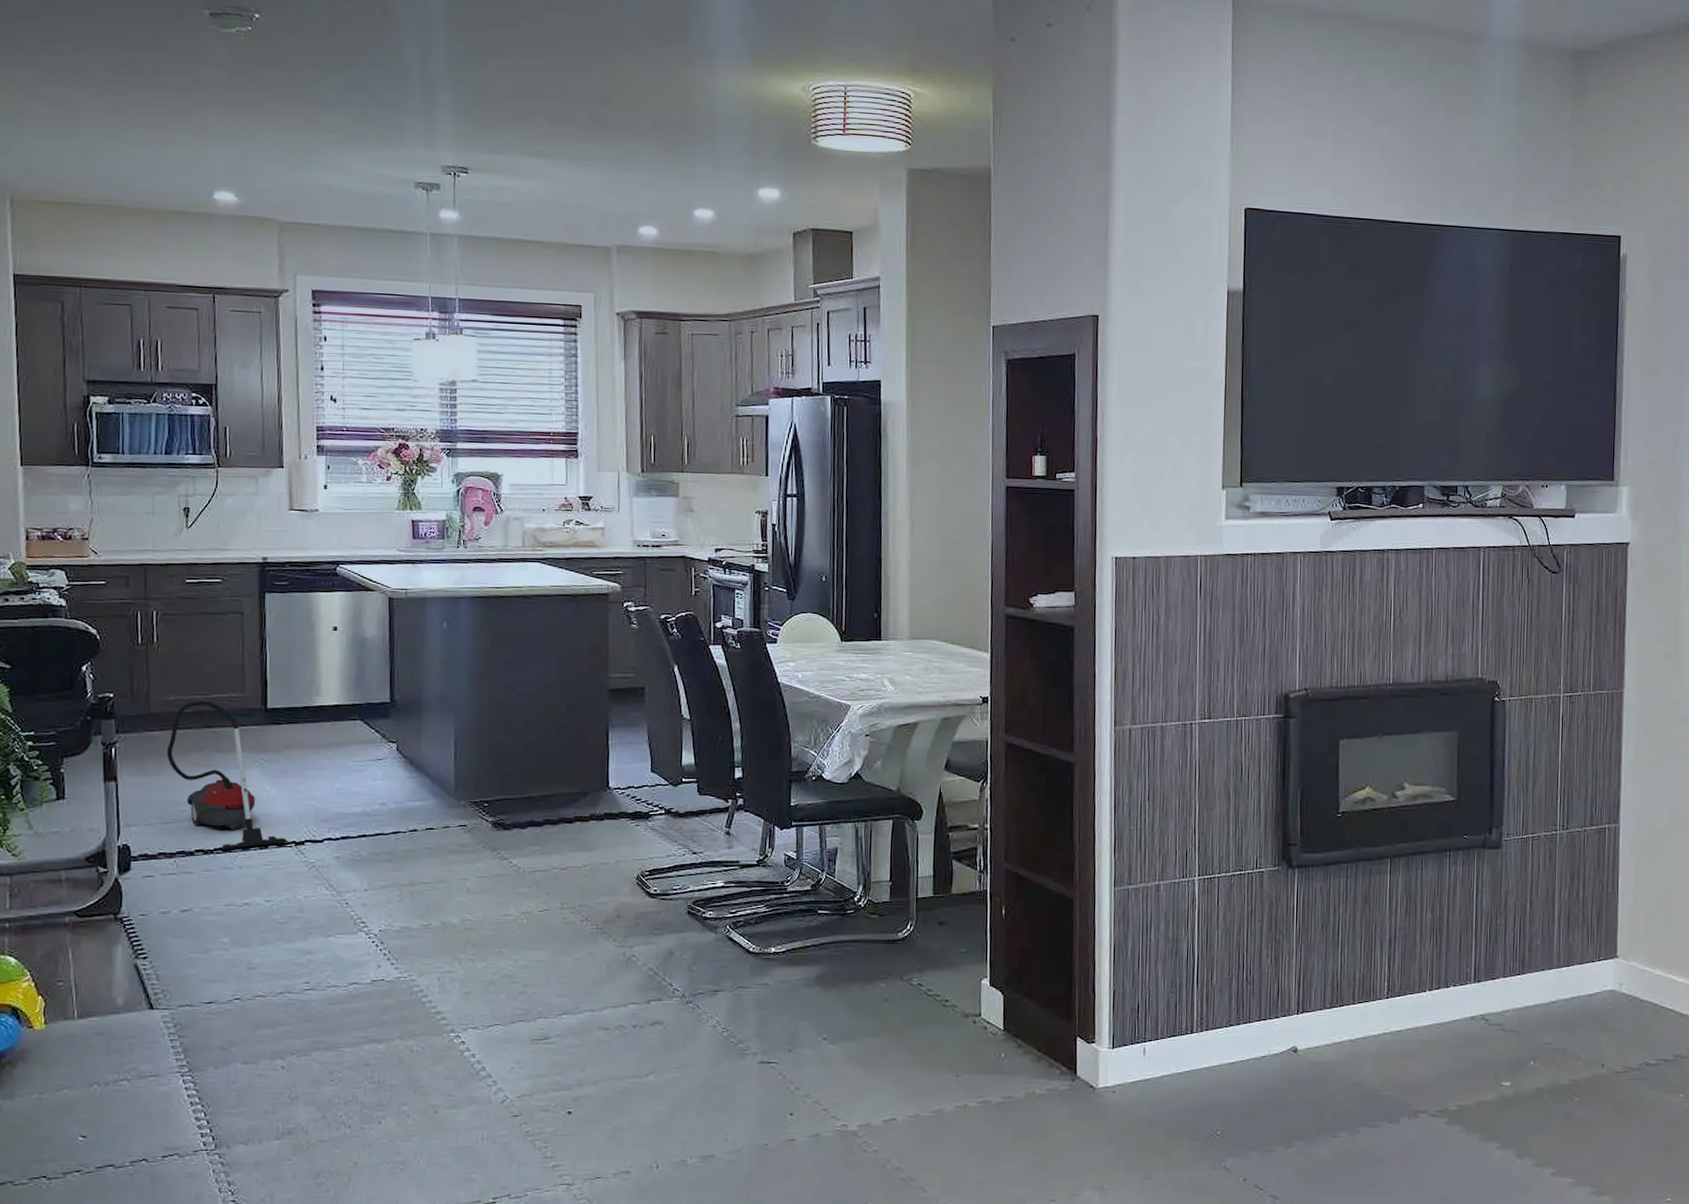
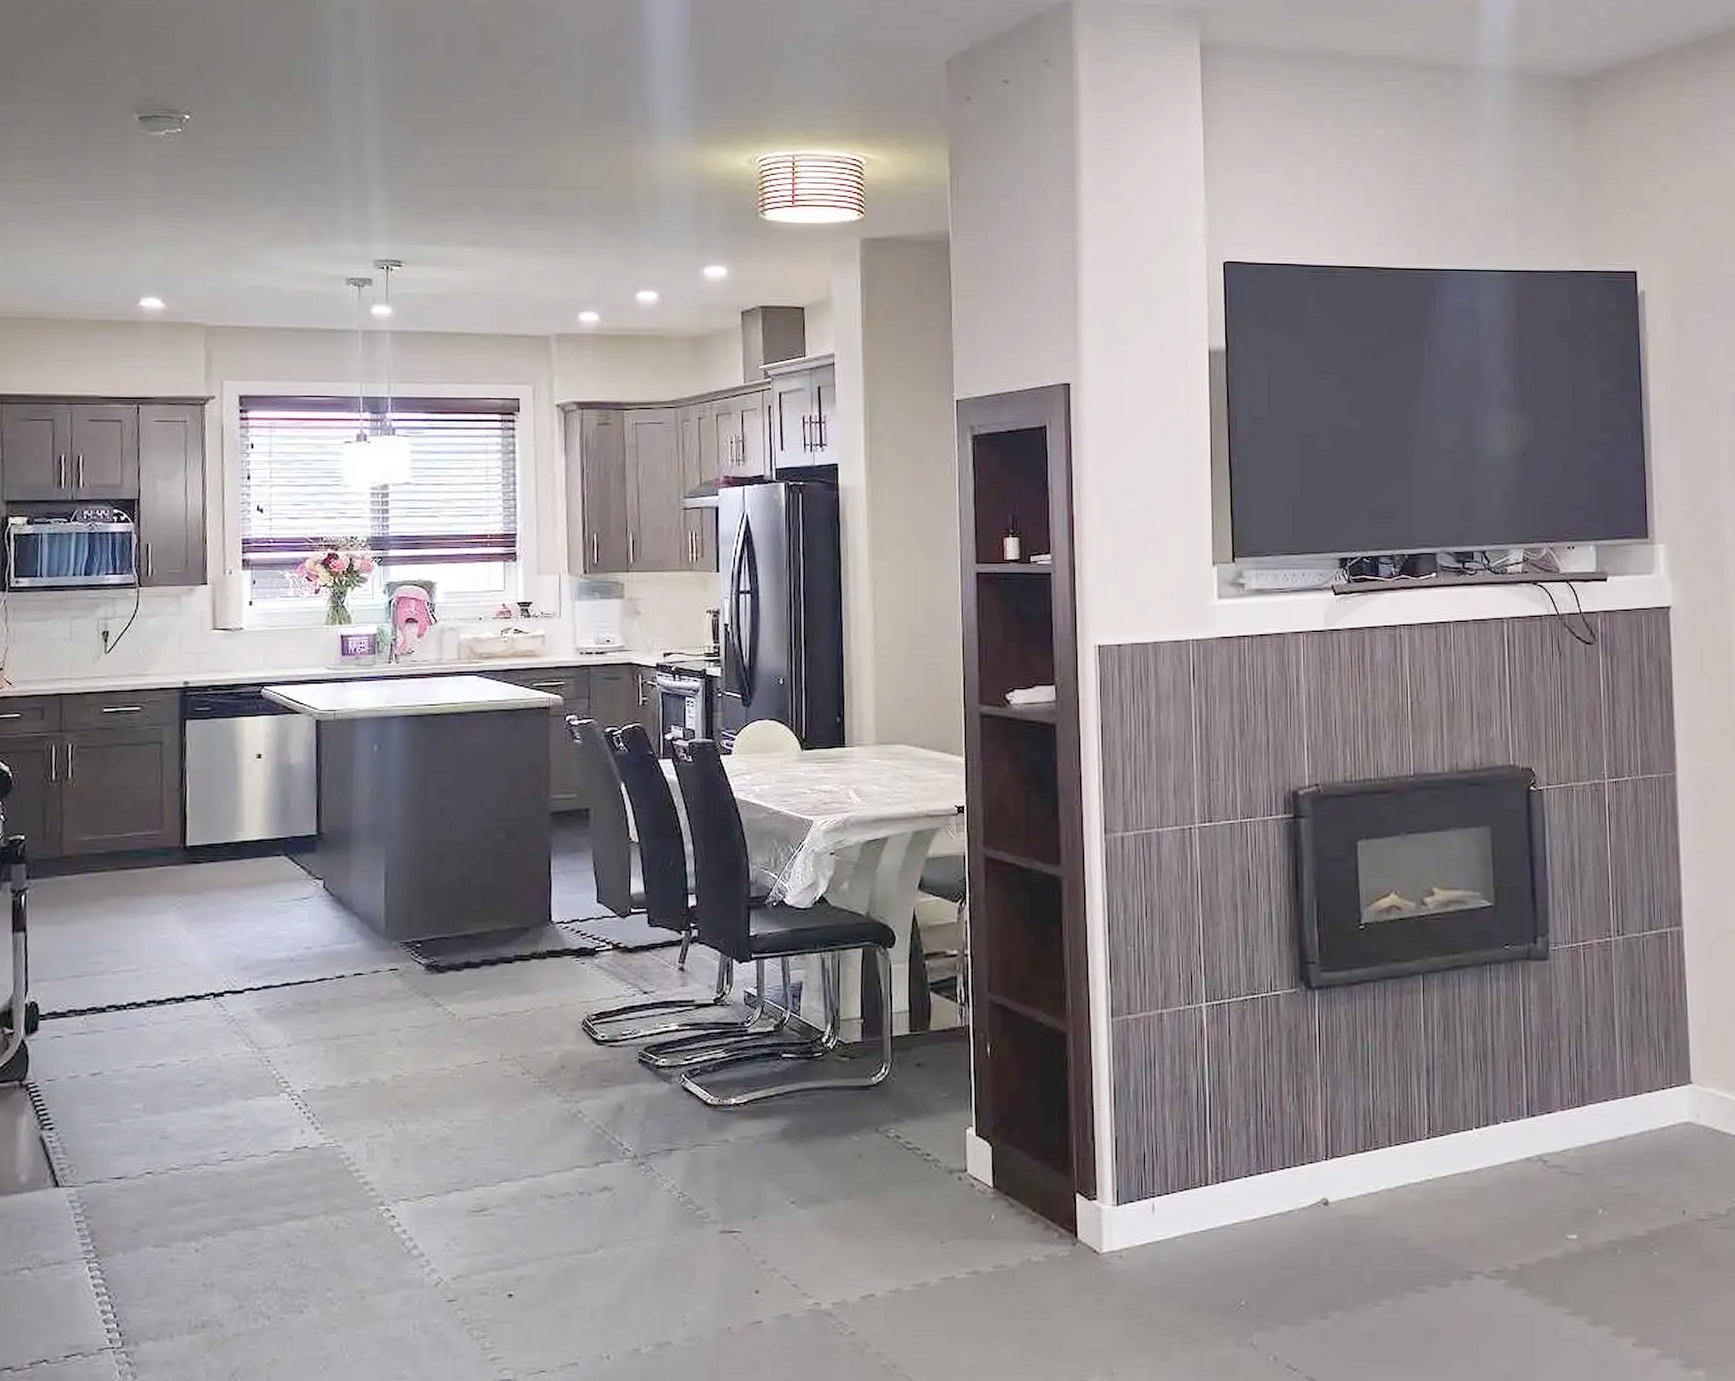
vacuum cleaner: present [166,701,288,850] -> none [78,840,207,1005]

